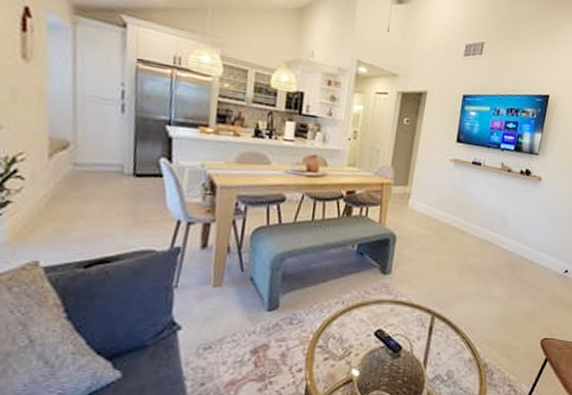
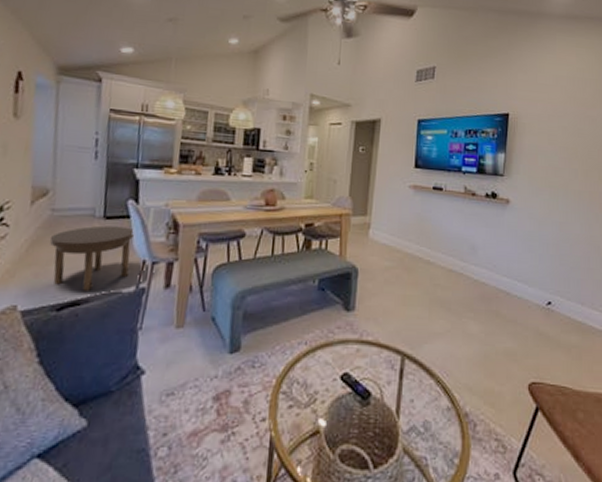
side table: none [72,183,169,249] -> present [49,225,135,291]

